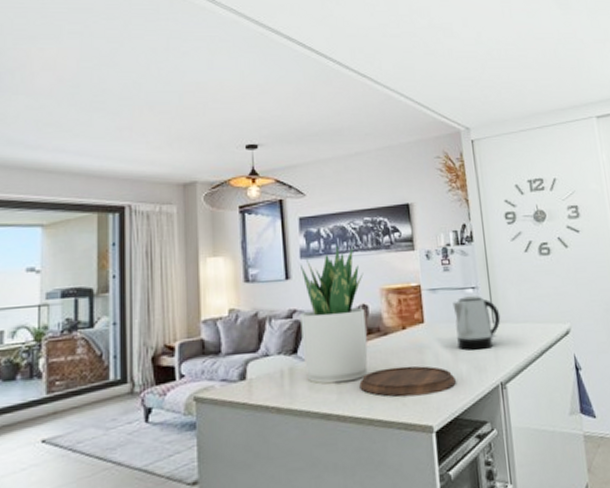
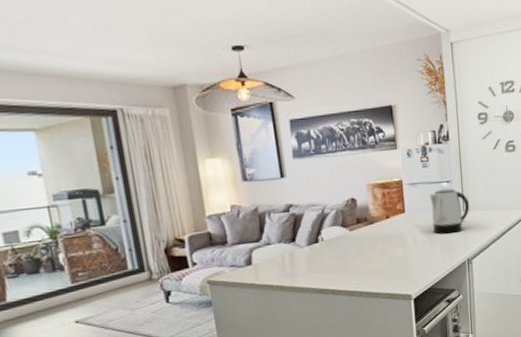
planter: present [299,246,368,384] -> none [292,147,357,266]
cutting board: present [359,365,456,397] -> none [350,248,431,274]

